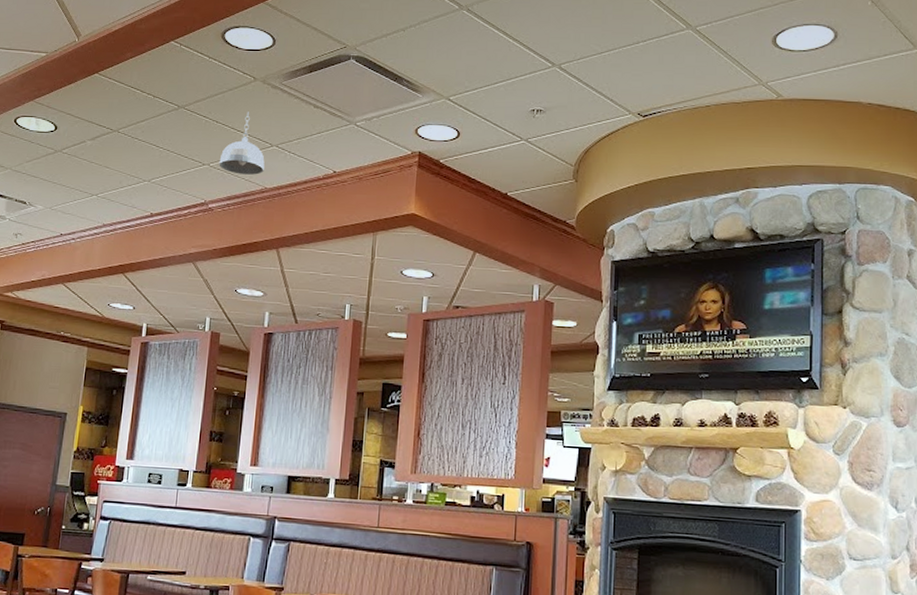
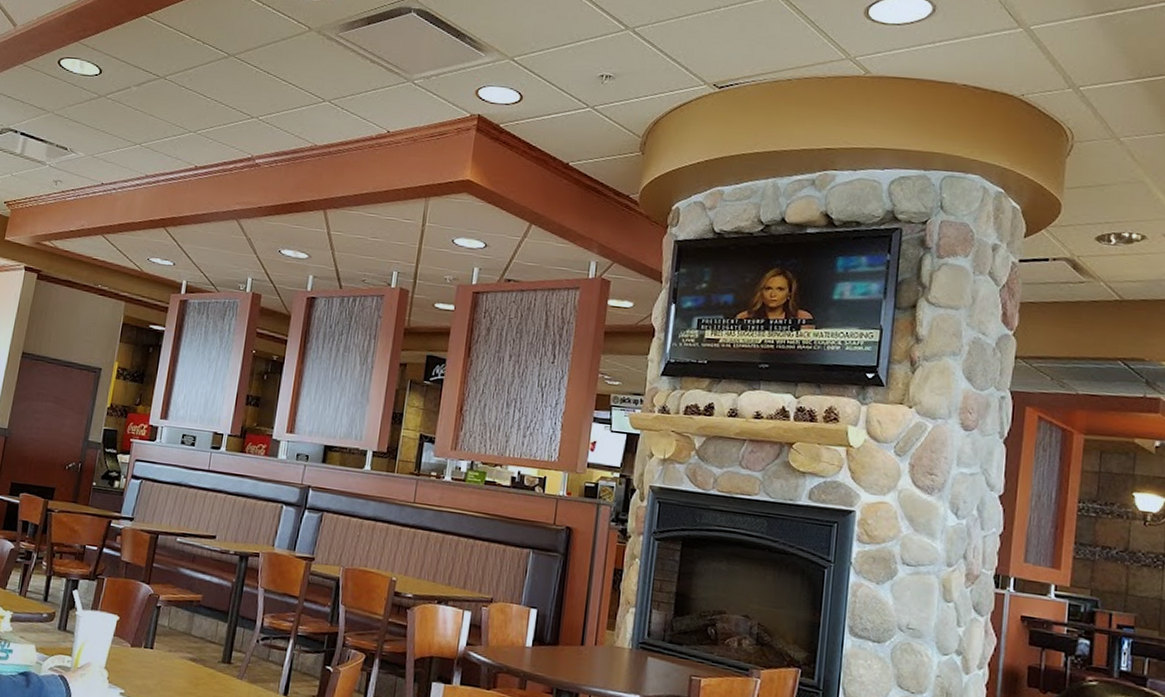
pendant light: present [219,111,265,175] -> none [268,63,316,131]

